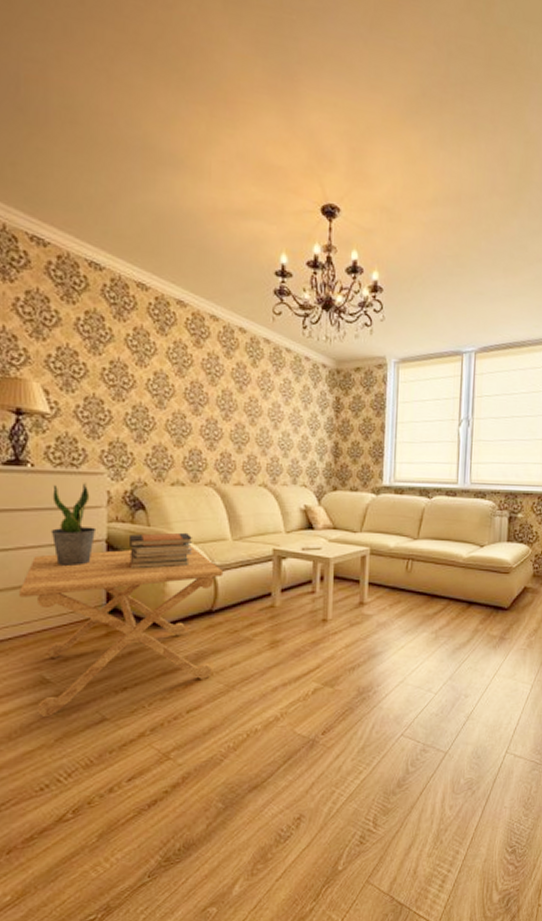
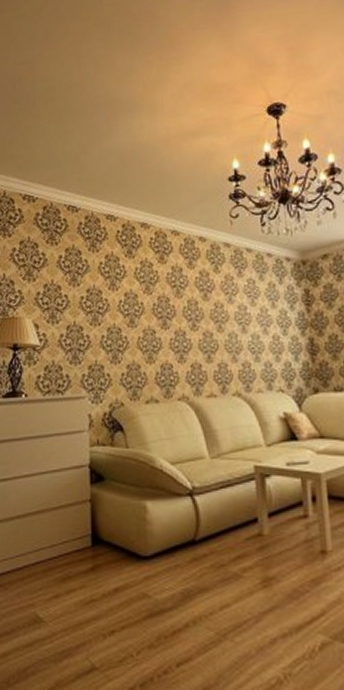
side table: present [20,546,224,716] -> none [16,467,204,661]
potted plant: present [51,483,97,565] -> none [41,408,81,494]
book stack: present [129,532,193,569] -> none [110,452,172,495]

